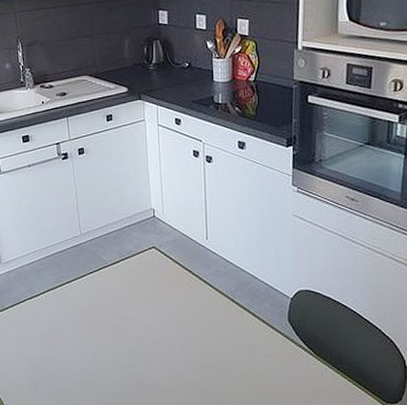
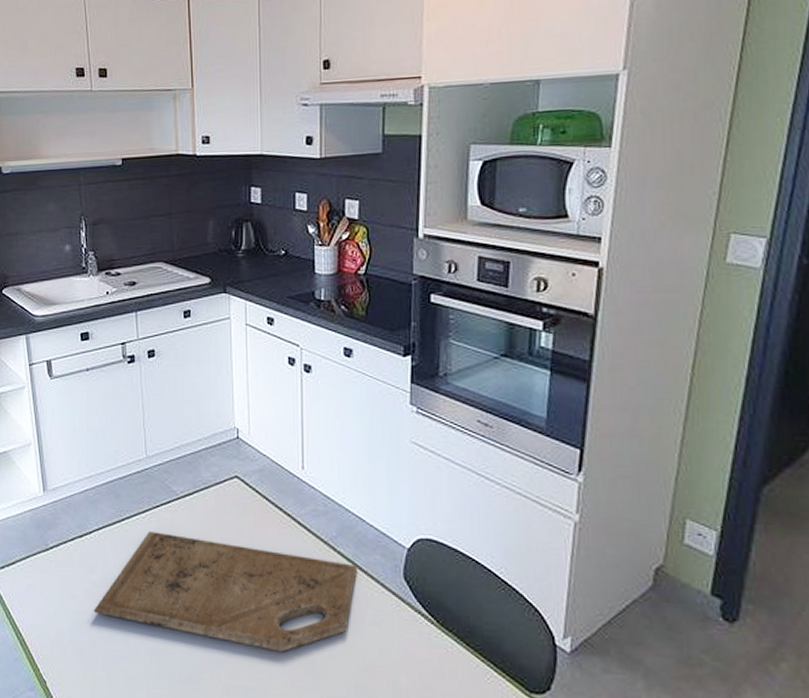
cutting board: none [43,292,252,381] -> present [93,530,358,653]

